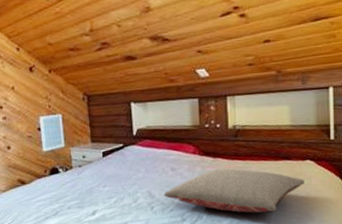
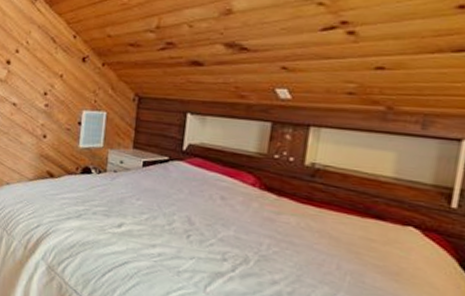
pillow: present [163,169,304,213] -> none [205,209,400,280]

